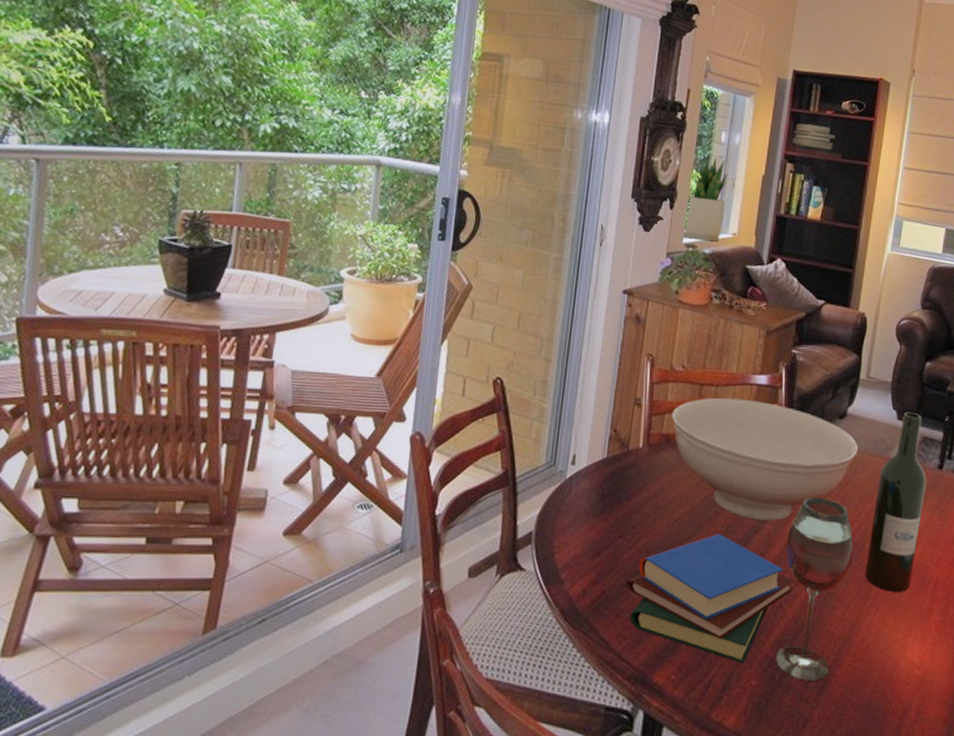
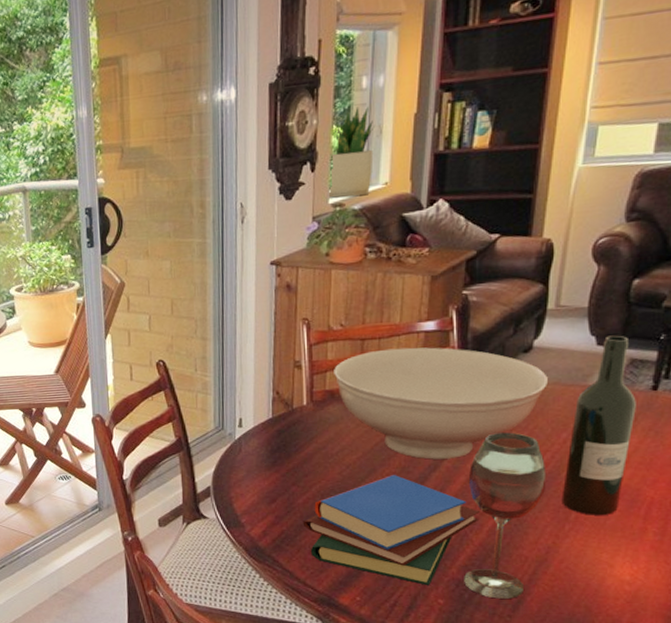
books: present [792,123,836,150] -> none [448,38,504,71]

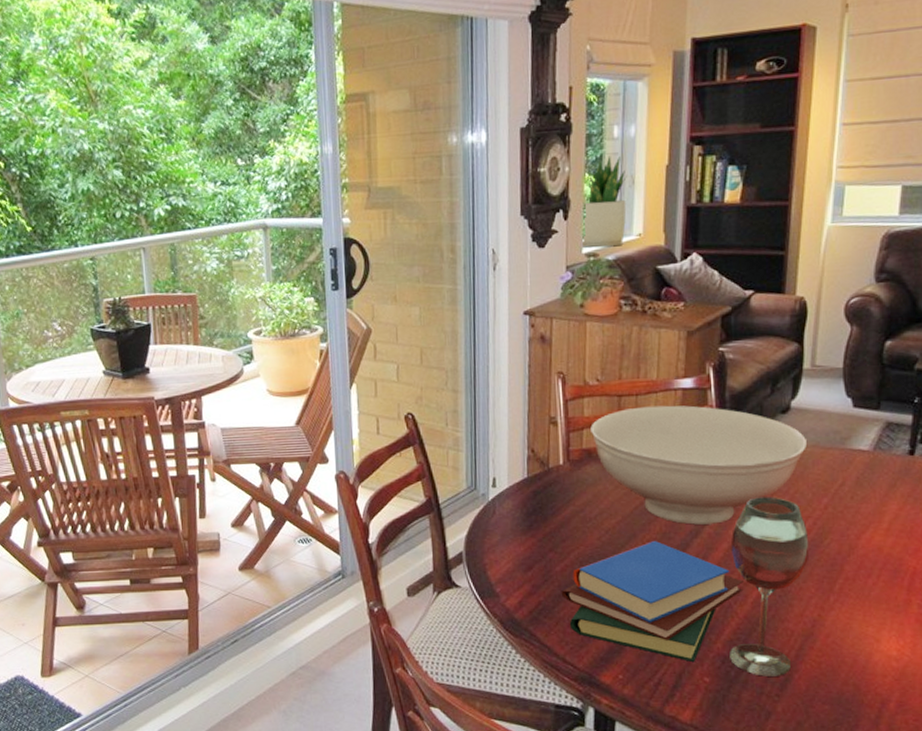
wine bottle: present [561,335,636,515] -> none [825,397,894,586]

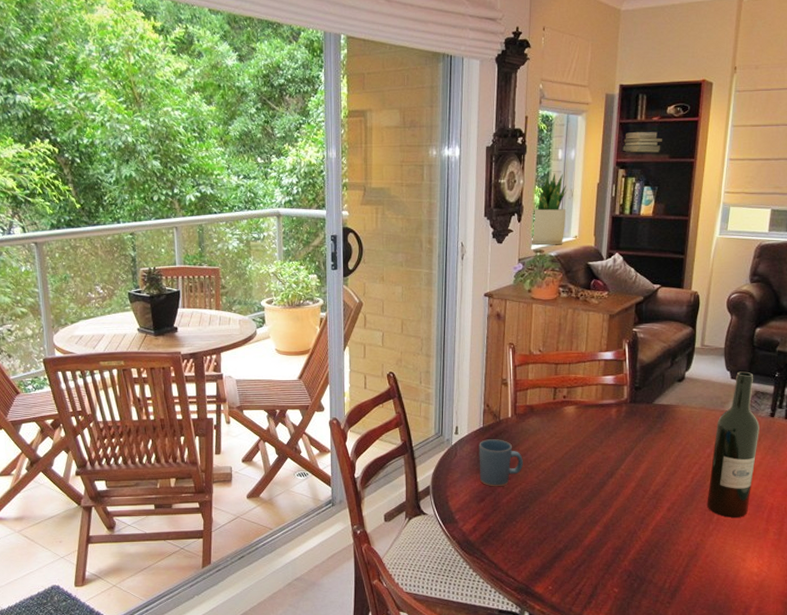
mug: none [523,492,580,552] -> present [479,439,523,487]
book: present [561,541,743,663] -> none [506,480,646,577]
decorative bowl: present [590,405,807,525] -> none [533,372,696,468]
books: none [698,95,752,125] -> present [622,131,663,154]
wineglass: present [730,497,809,676] -> none [634,447,696,588]
wine bottle: none [825,397,894,586] -> present [707,371,759,517]

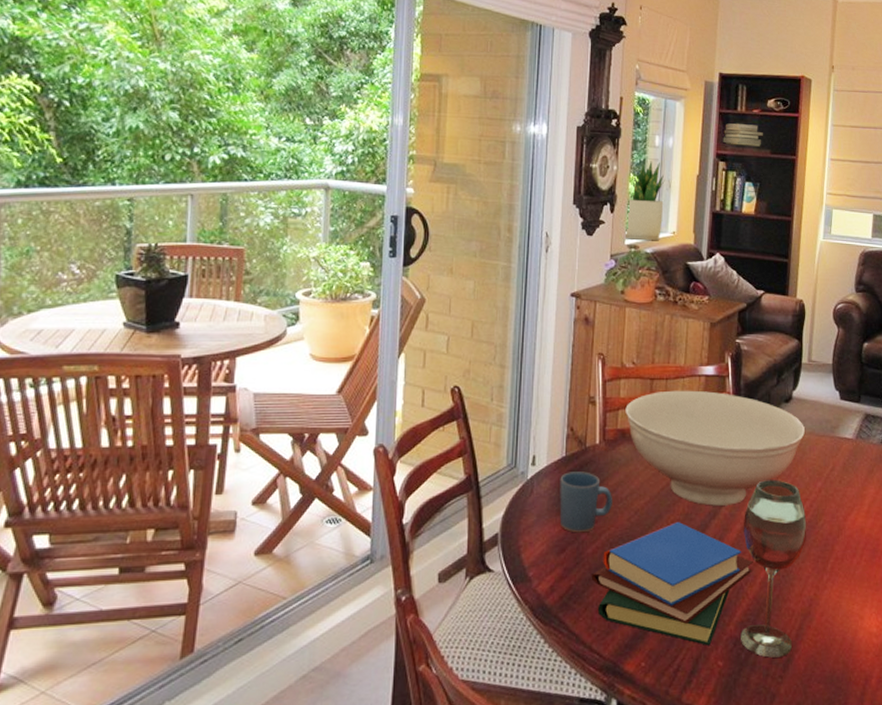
book: none [506,480,646,577] -> present [591,522,753,646]
decorative bowl: none [533,372,696,468] -> present [625,390,805,506]
wineglass: none [634,447,696,588] -> present [741,480,807,658]
wine bottle: present [707,371,759,517] -> none [819,391,872,565]

